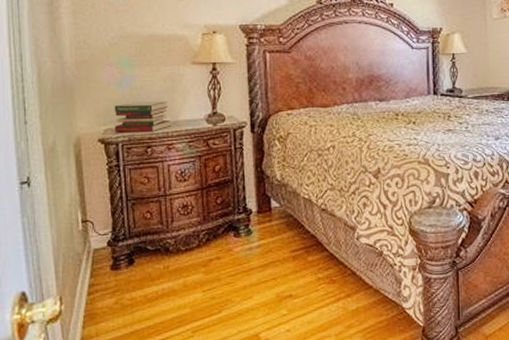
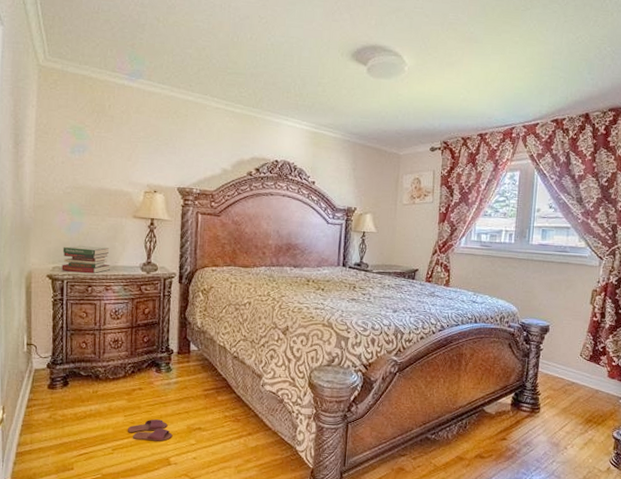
slippers: none [208,291,260,317] -> present [128,419,173,441]

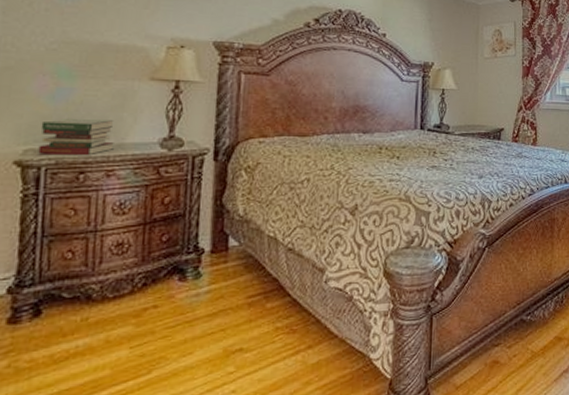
slippers: present [128,419,173,441] -> none [135,345,202,378]

